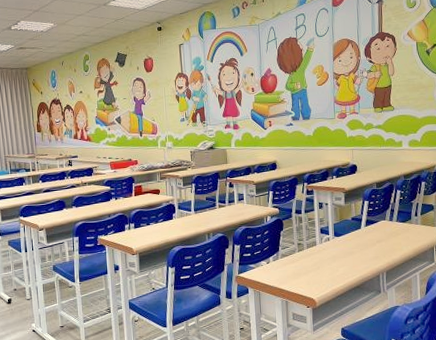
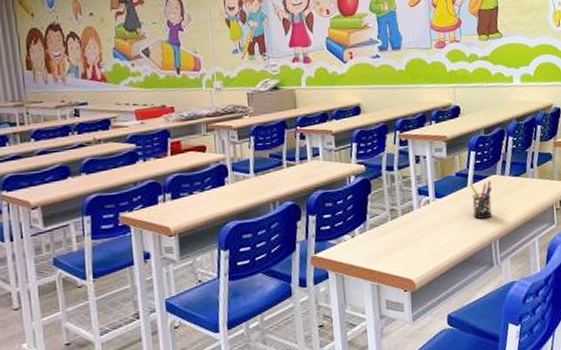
pen holder: none [362,225,382,255] -> present [468,181,493,219]

